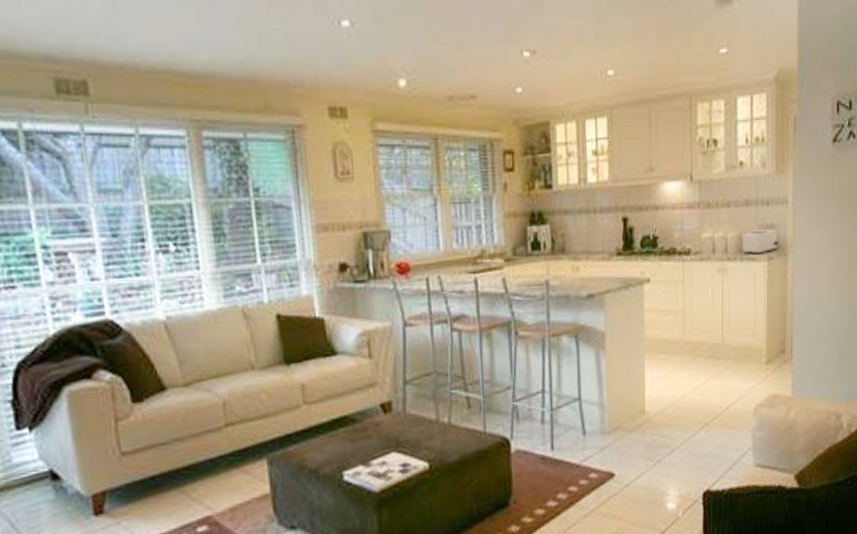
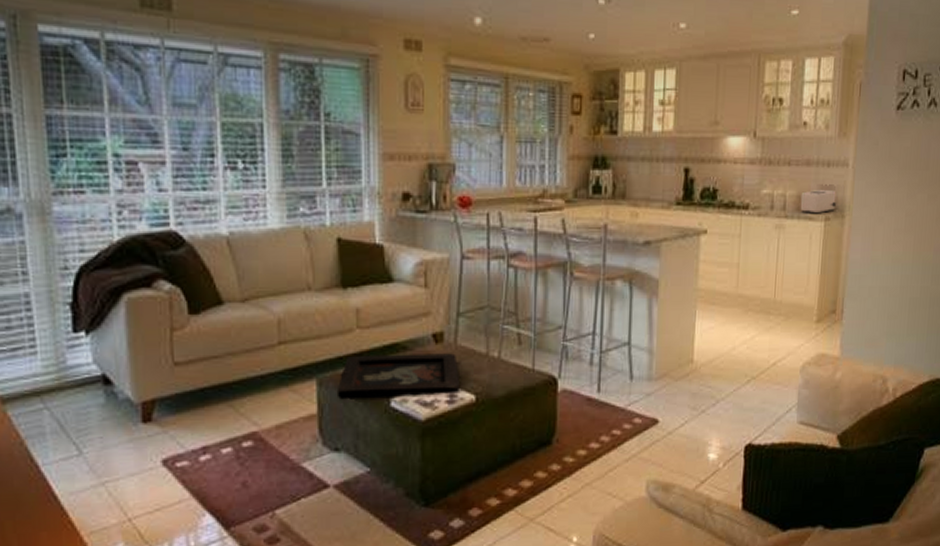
decorative tray: none [288,422,413,478] -> present [336,353,461,400]

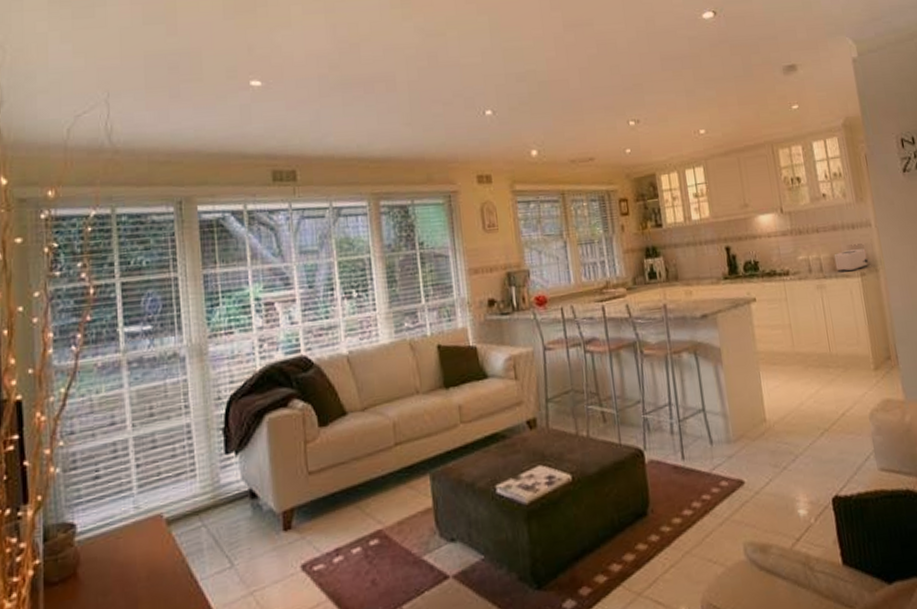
decorative tray: present [336,353,461,400] -> none [448,437,557,492]

